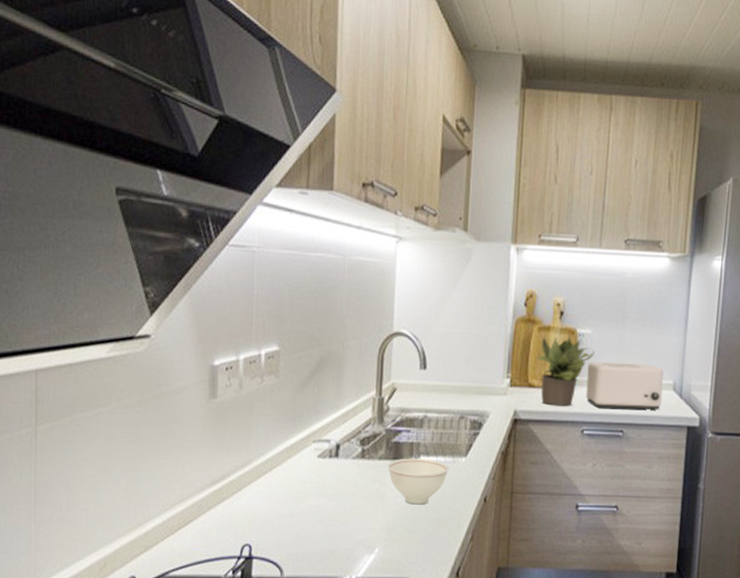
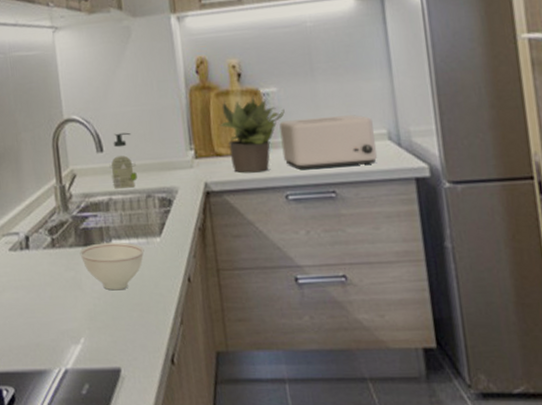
soap dispenser: none [430,352,455,408] -> present [109,132,137,190]

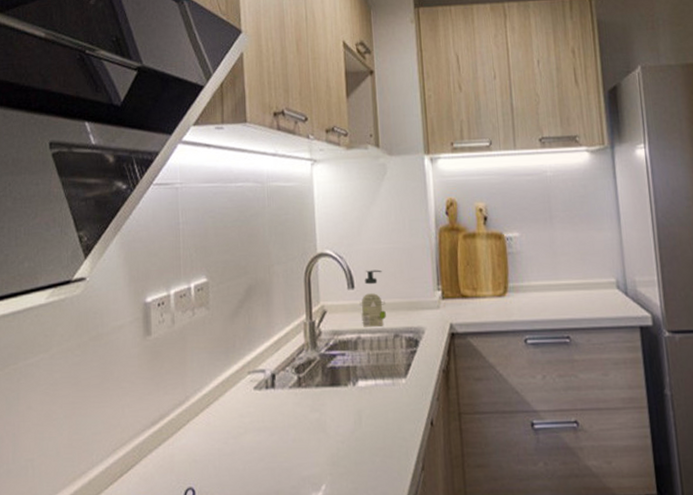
bowl: present [79,242,144,291] -> none [325,382,390,434]
potted plant: present [220,95,285,173] -> none [466,238,526,316]
toaster: present [279,115,378,170] -> none [520,263,607,315]

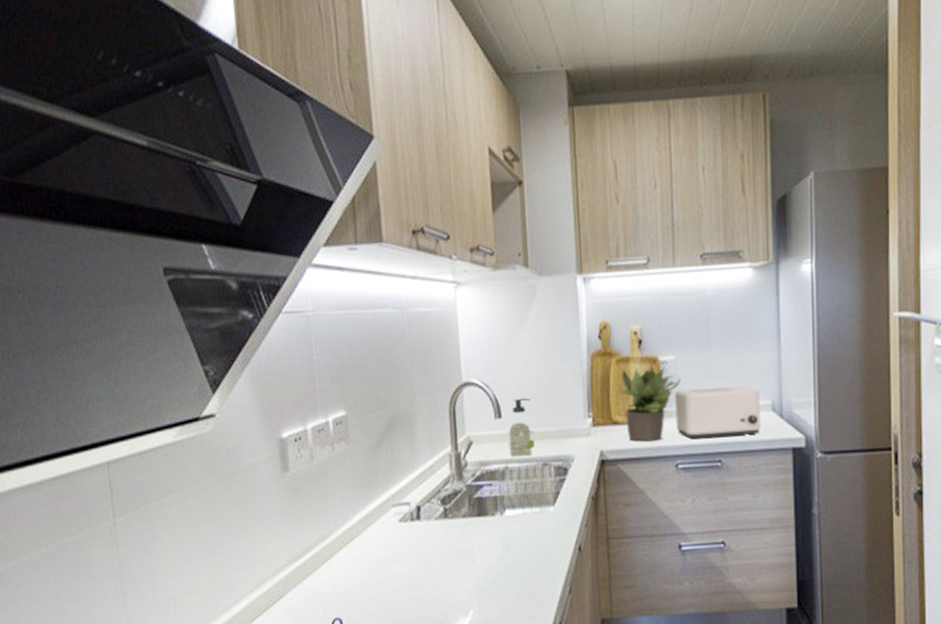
potted plant: none [466,238,526,316] -> present [618,362,681,442]
toaster: none [520,263,607,315] -> present [675,385,762,439]

